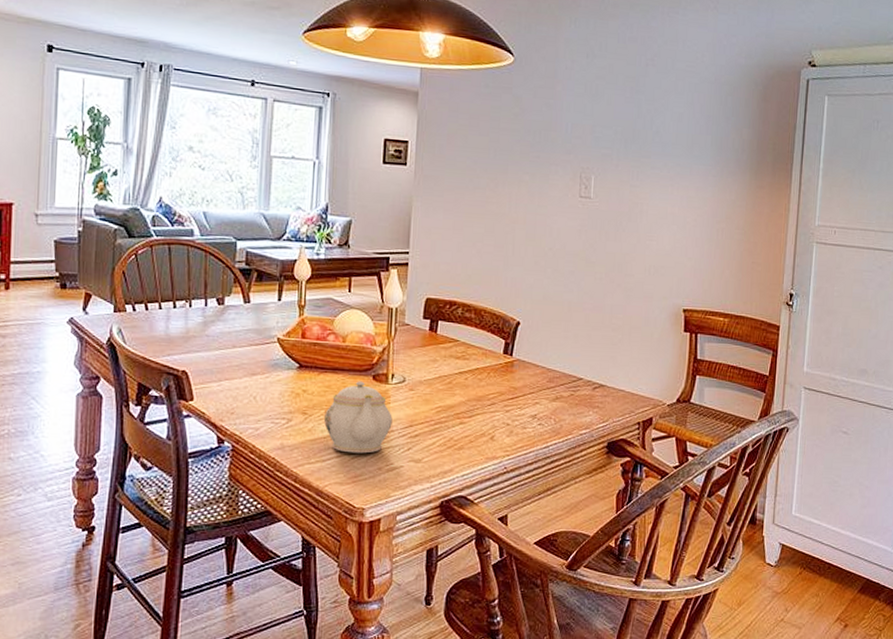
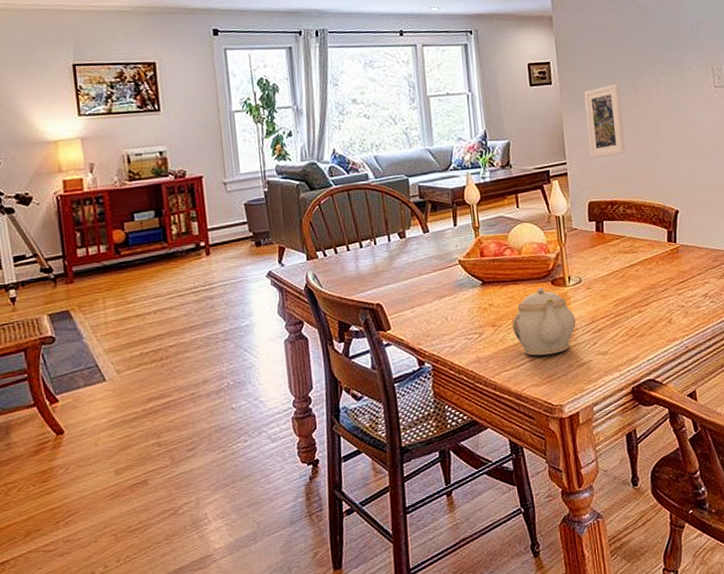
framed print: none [436,176,478,253] -> present [584,83,626,159]

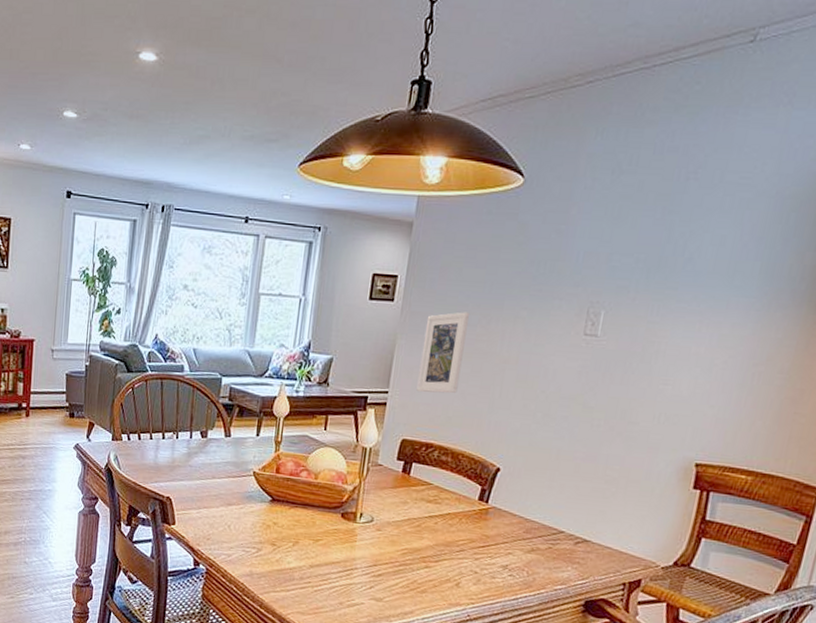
teapot: present [512,287,576,356] -> none [291,517,358,588]

